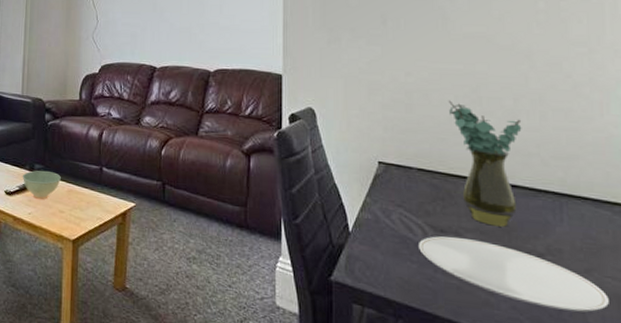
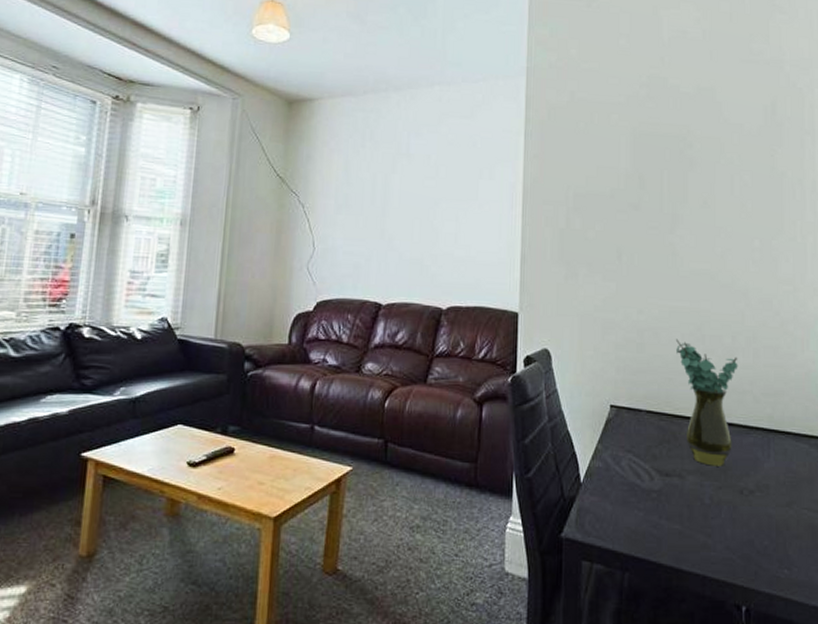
bowl: present [22,170,61,199] -> none [211,433,262,469]
plate: present [419,236,609,313] -> none [646,479,805,545]

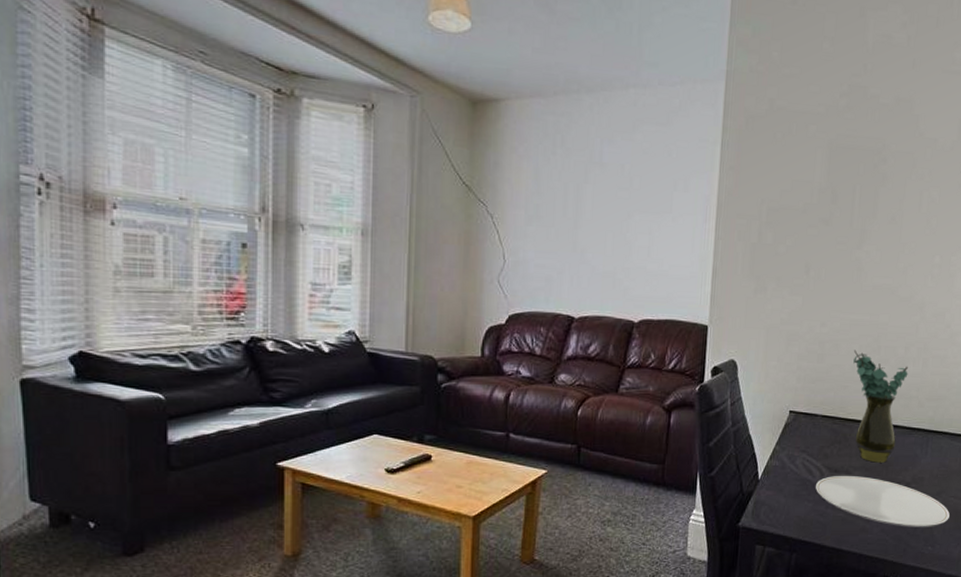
plate: none [646,479,805,545] -> present [816,475,950,527]

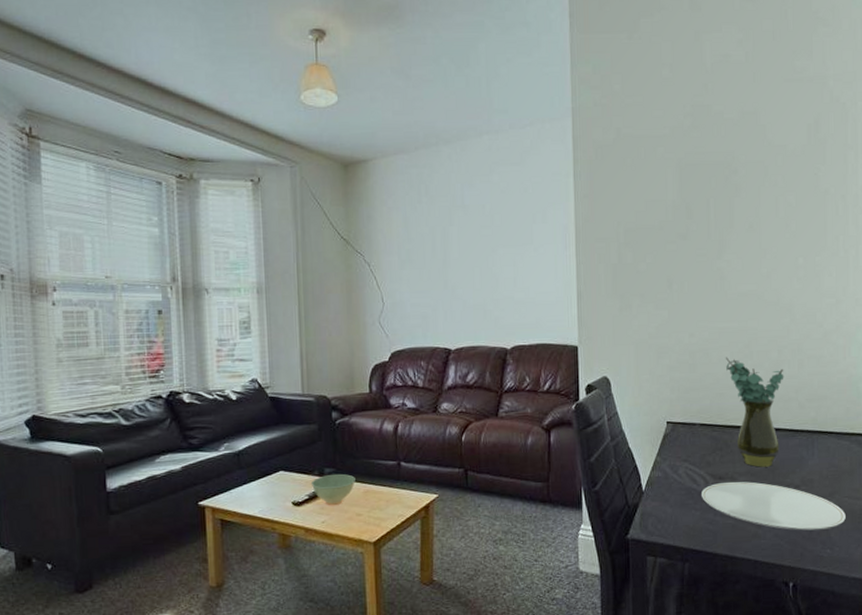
bowl: none [408,441,458,475] -> present [310,473,355,505]

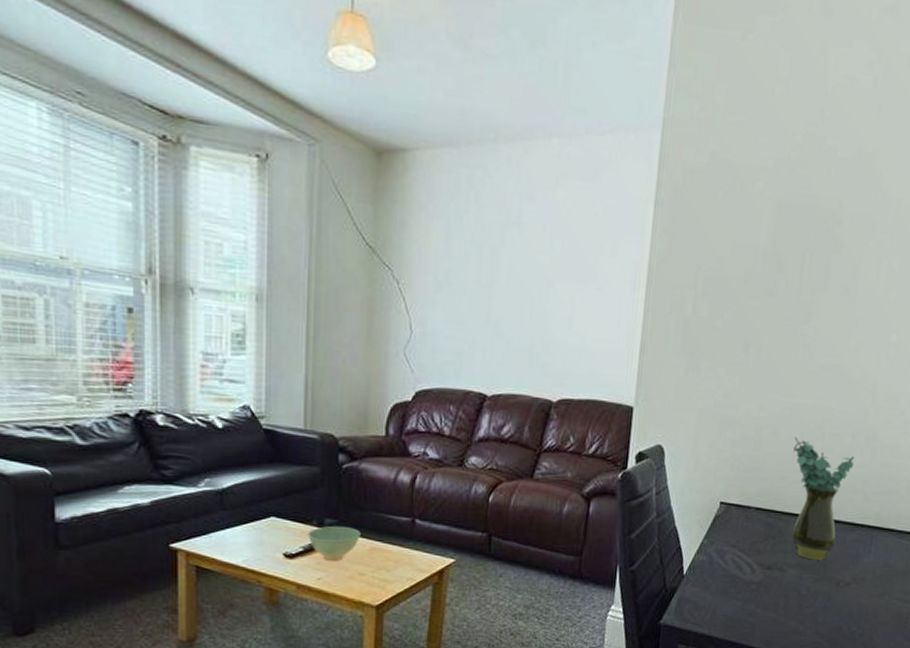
plate: present [702,481,846,531] -> none [745,572,892,631]

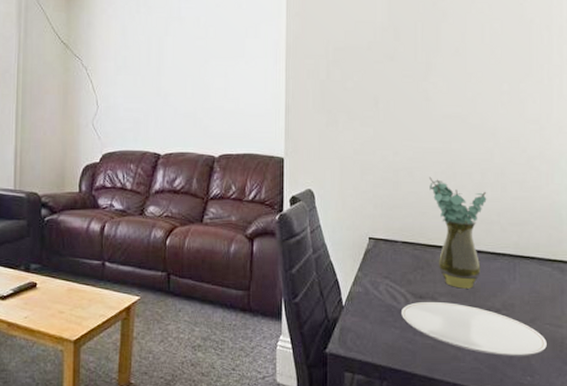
bowl: present [307,525,361,561] -> none [16,270,60,301]
plate: none [745,572,892,631] -> present [402,301,547,356]

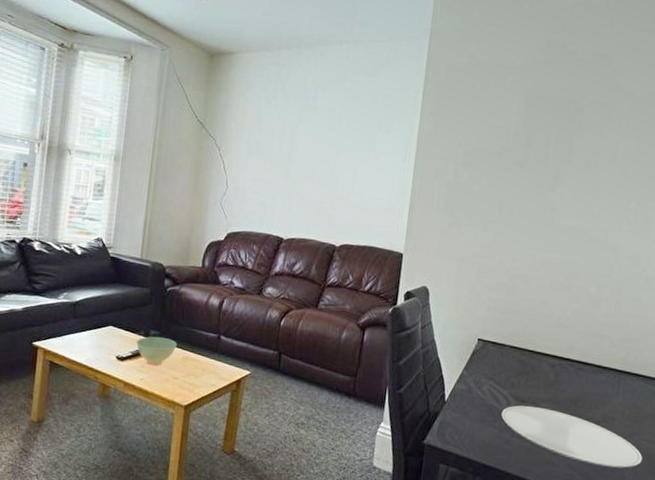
bowl: none [16,270,60,301] -> present [136,336,177,366]
vase: present [429,176,487,289] -> none [544,286,601,398]

